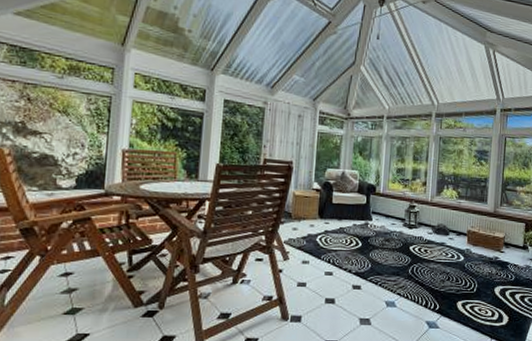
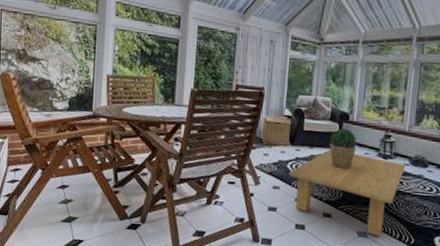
coffee table: none [317,222,429,305] -> present [288,150,406,237]
potted plant: none [357,200,383,241] -> present [329,128,357,170]

